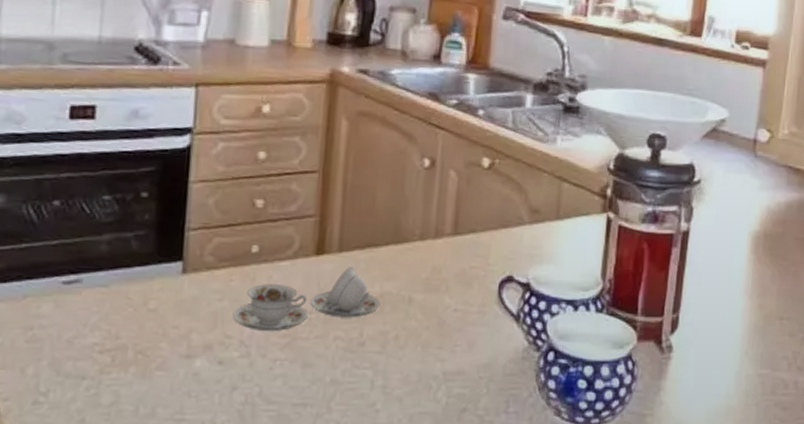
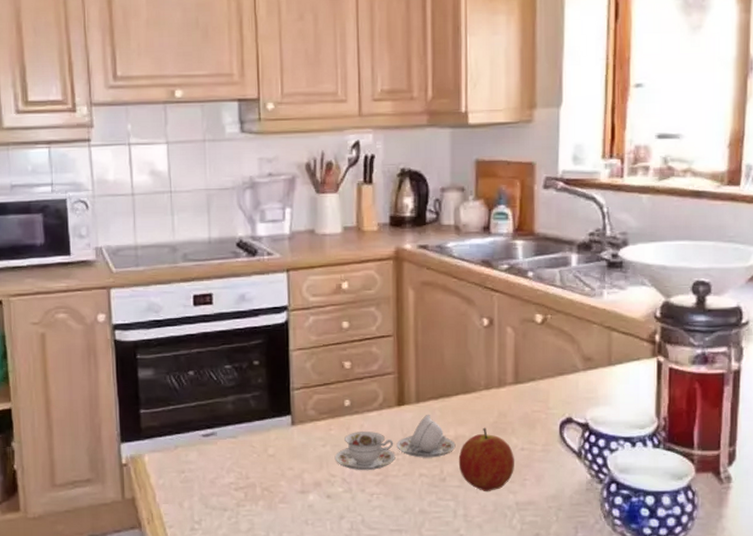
fruit: none [381,284,446,358] -> present [458,427,514,491]

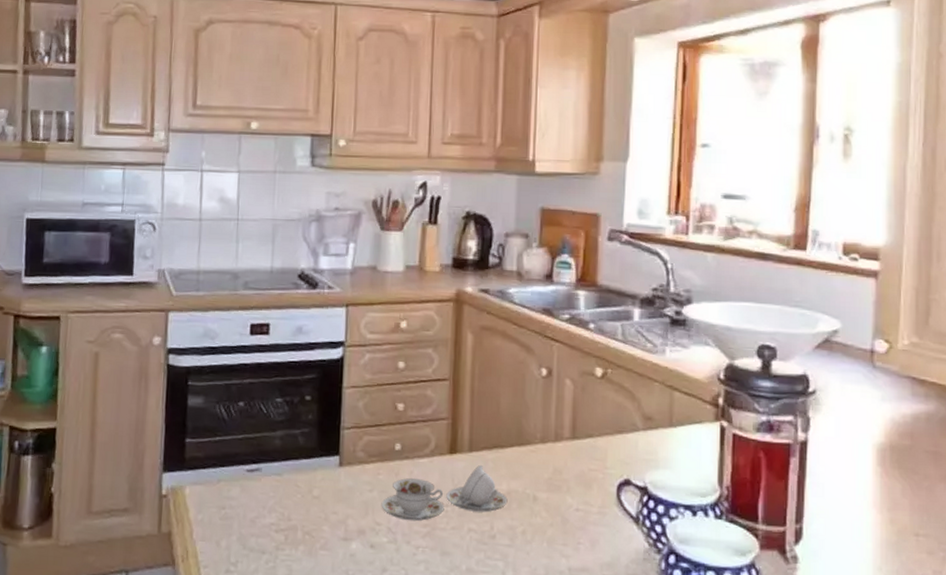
fruit: present [458,427,514,491] -> none [509,483,568,553]

